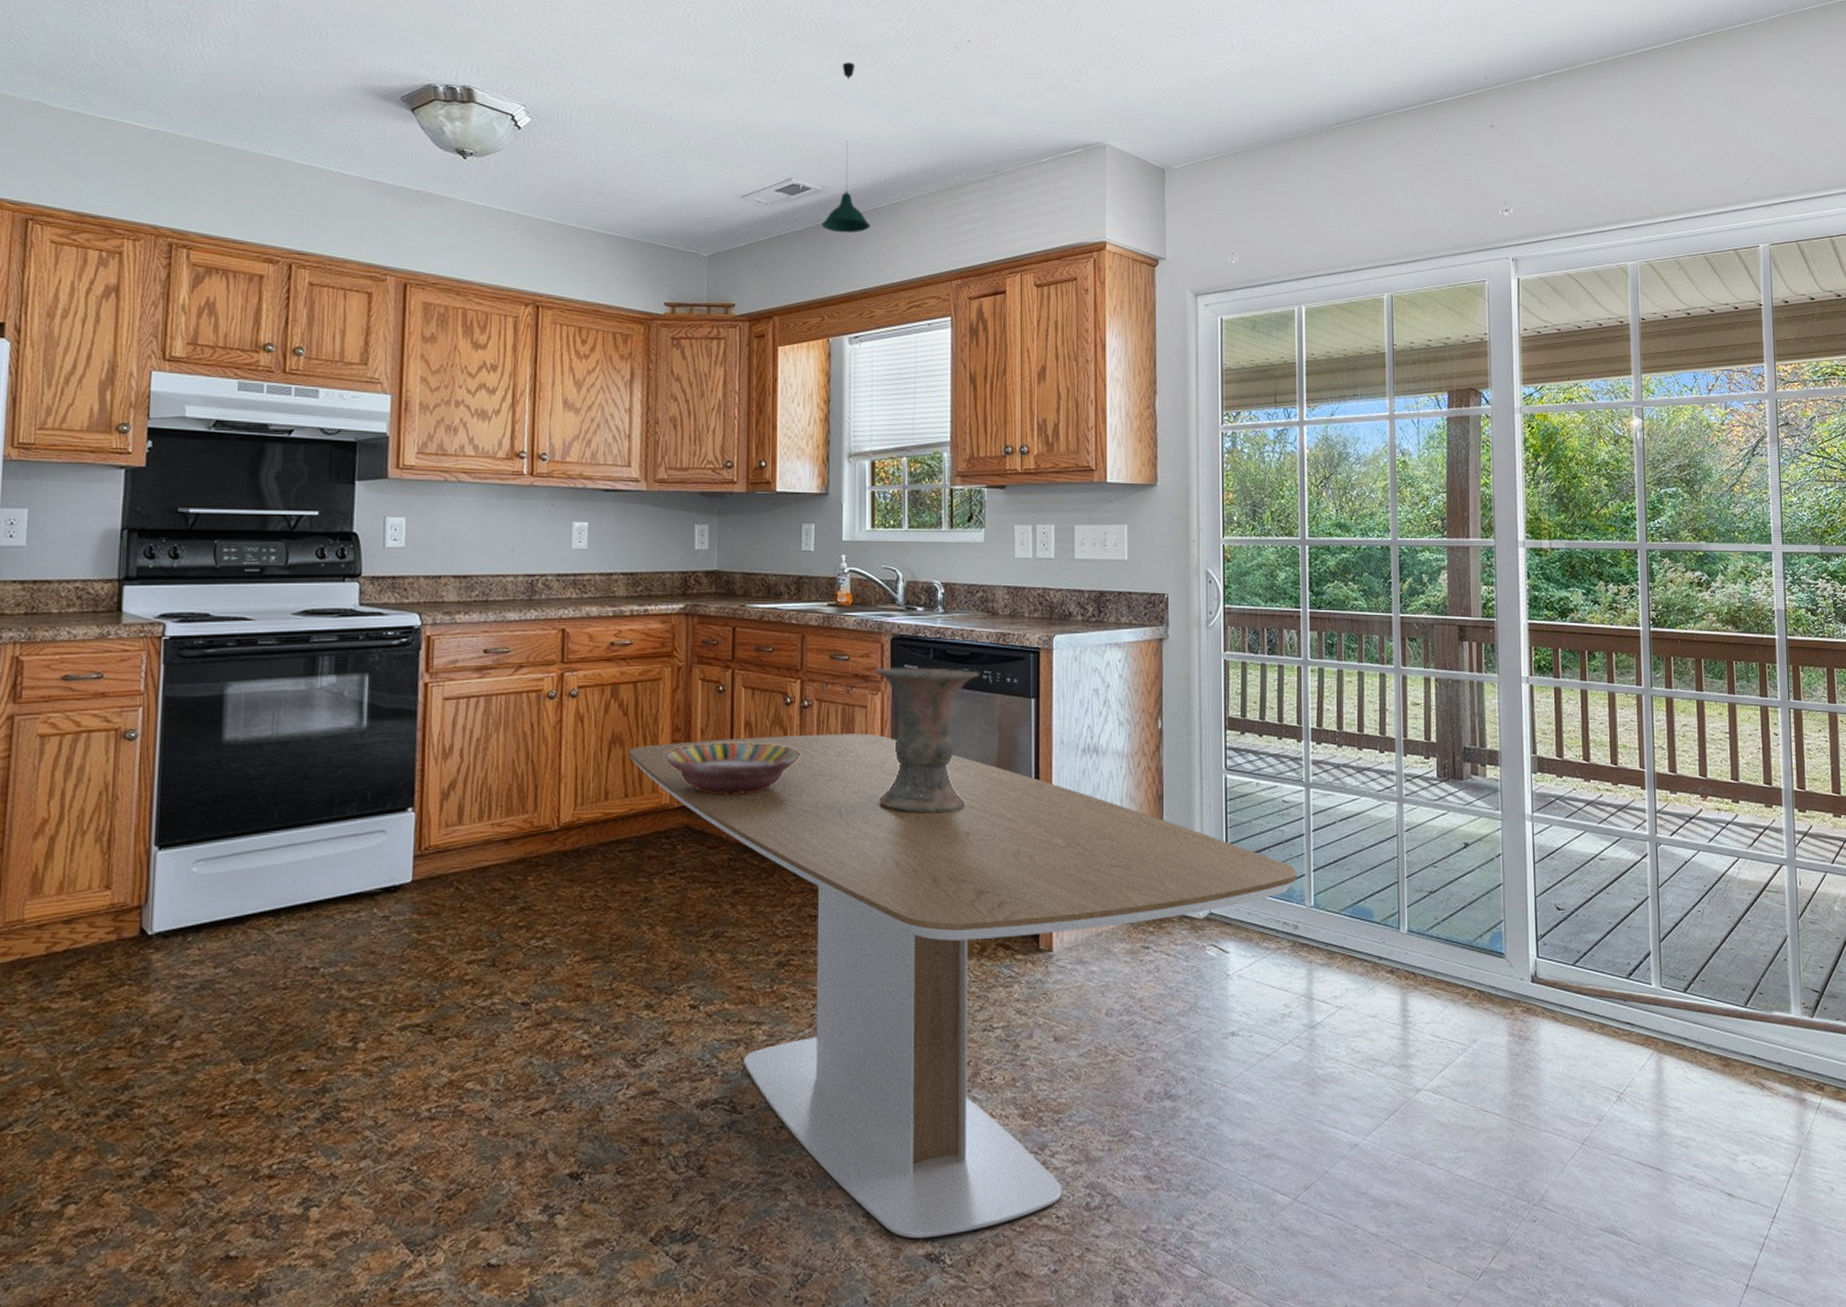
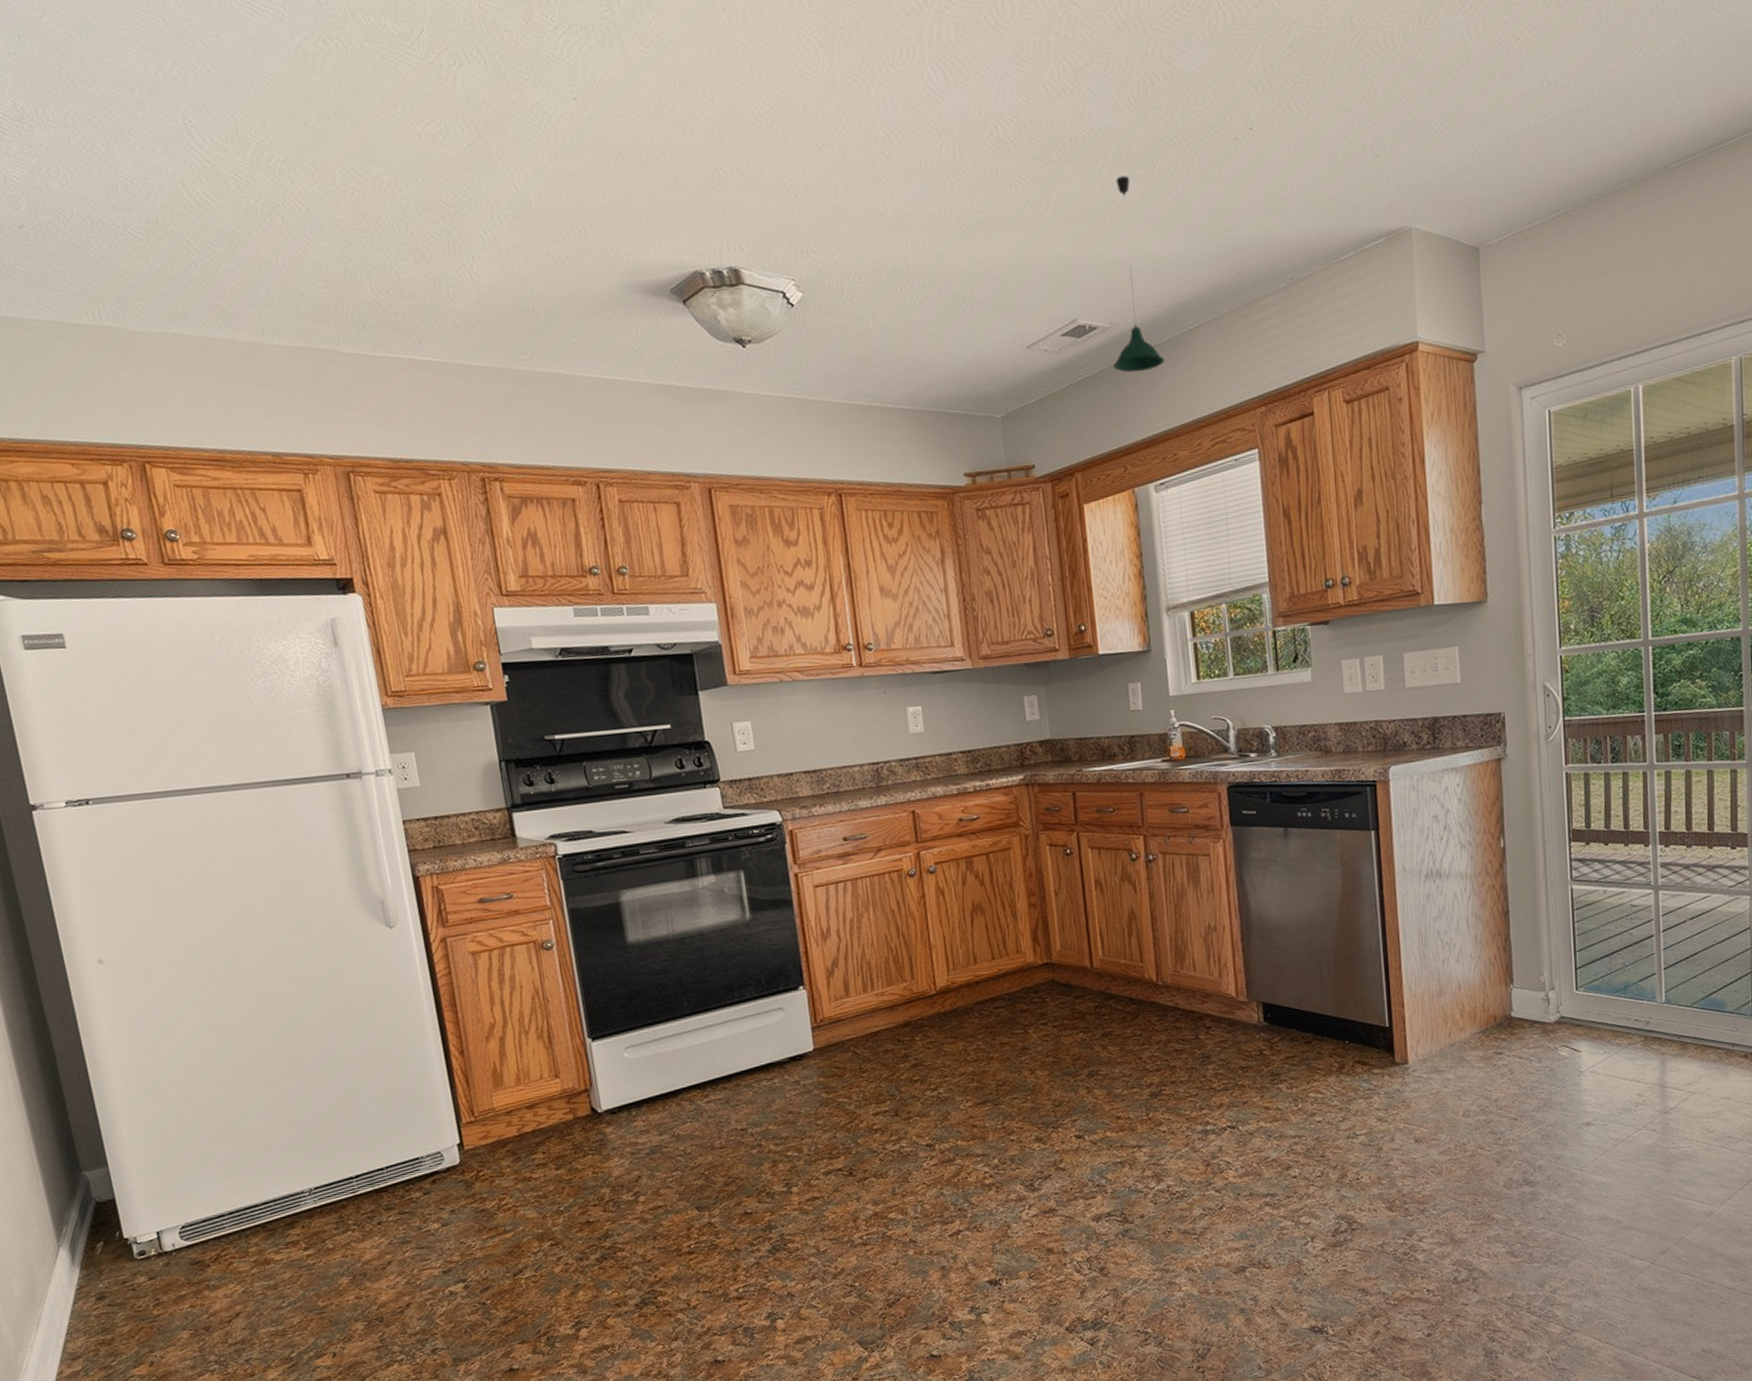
dining table: present [628,733,1297,1239] -> none [989,879,1648,1316]
serving bowl: present [664,743,800,795] -> none [1023,898,1151,950]
vase: present [875,667,980,812] -> none [1214,809,1318,949]

